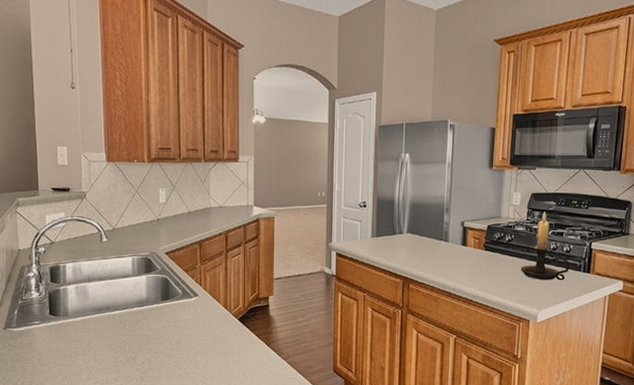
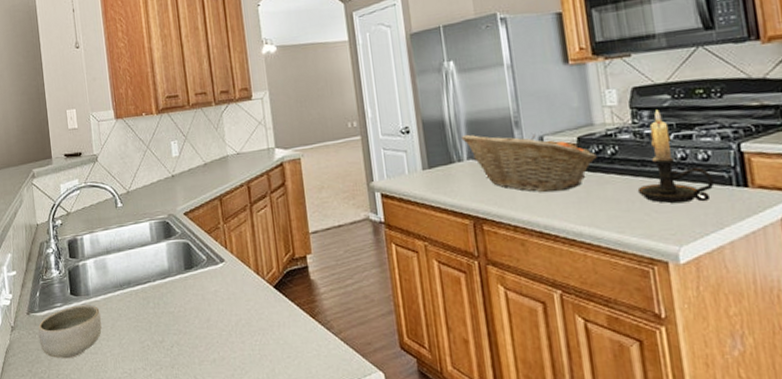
bowl: none [14,324,79,369] -> present [37,304,102,359]
fruit basket: none [404,213,498,263] -> present [460,134,597,192]

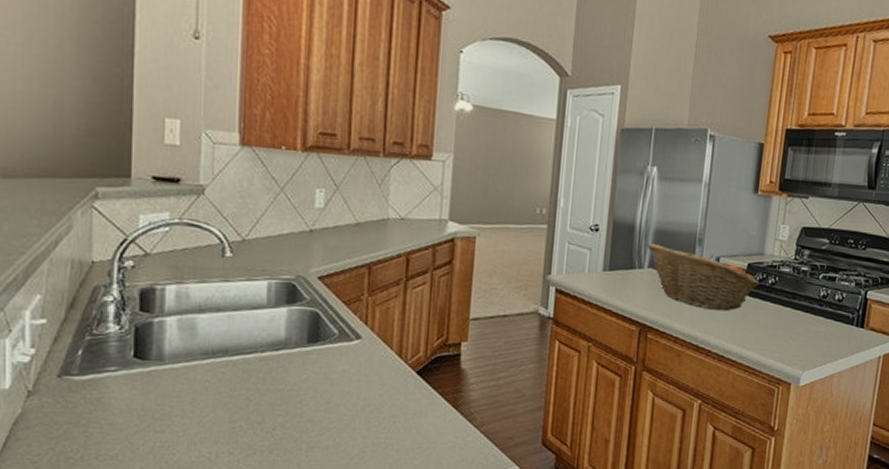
bowl: present [37,304,102,359] -> none [72,371,178,437]
candle holder: present [637,109,715,204] -> none [783,251,842,336]

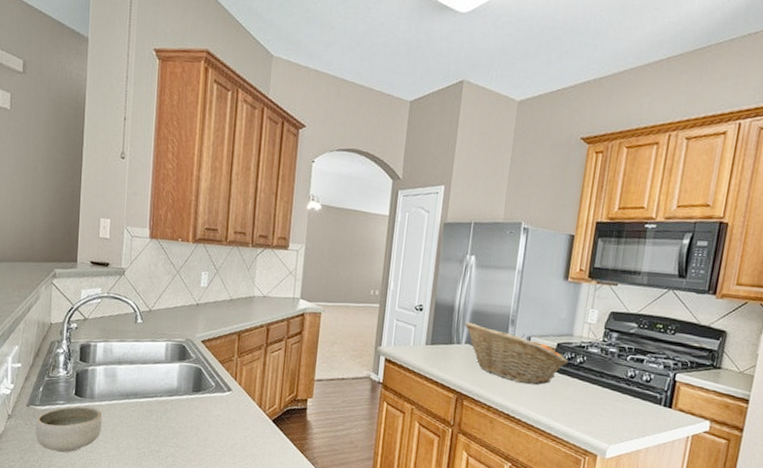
bowl: none [72,371,178,437] -> present [35,406,103,453]

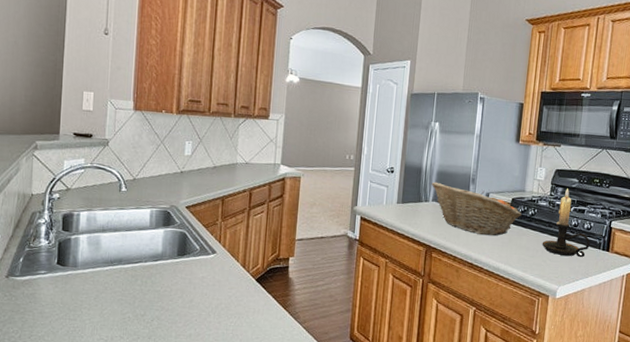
bowl: present [35,406,103,453] -> none [15,275,87,322]
candle holder: none [591,334,649,414] -> present [542,188,590,258]

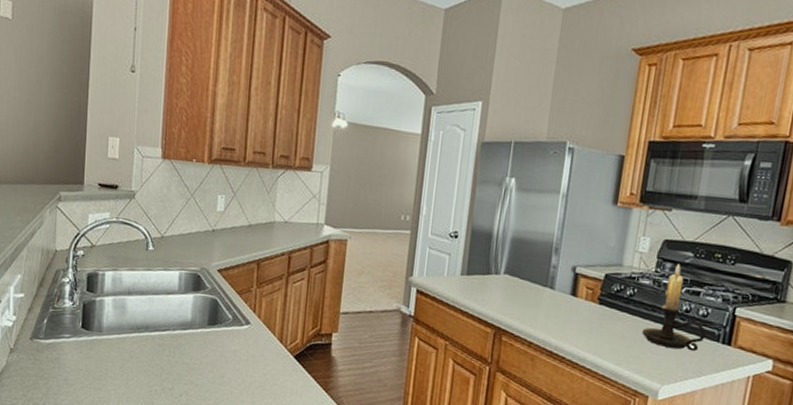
fruit basket: present [431,181,522,236] -> none [503,250,617,319]

